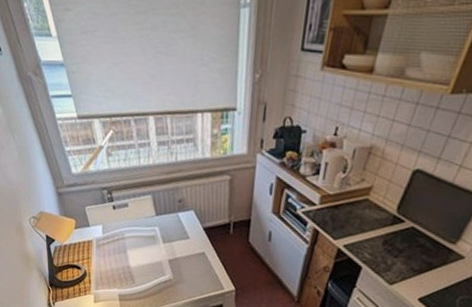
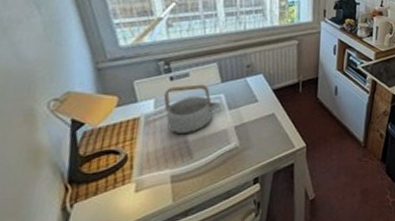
teapot: none [109,215,156,261] -> present [163,84,221,135]

